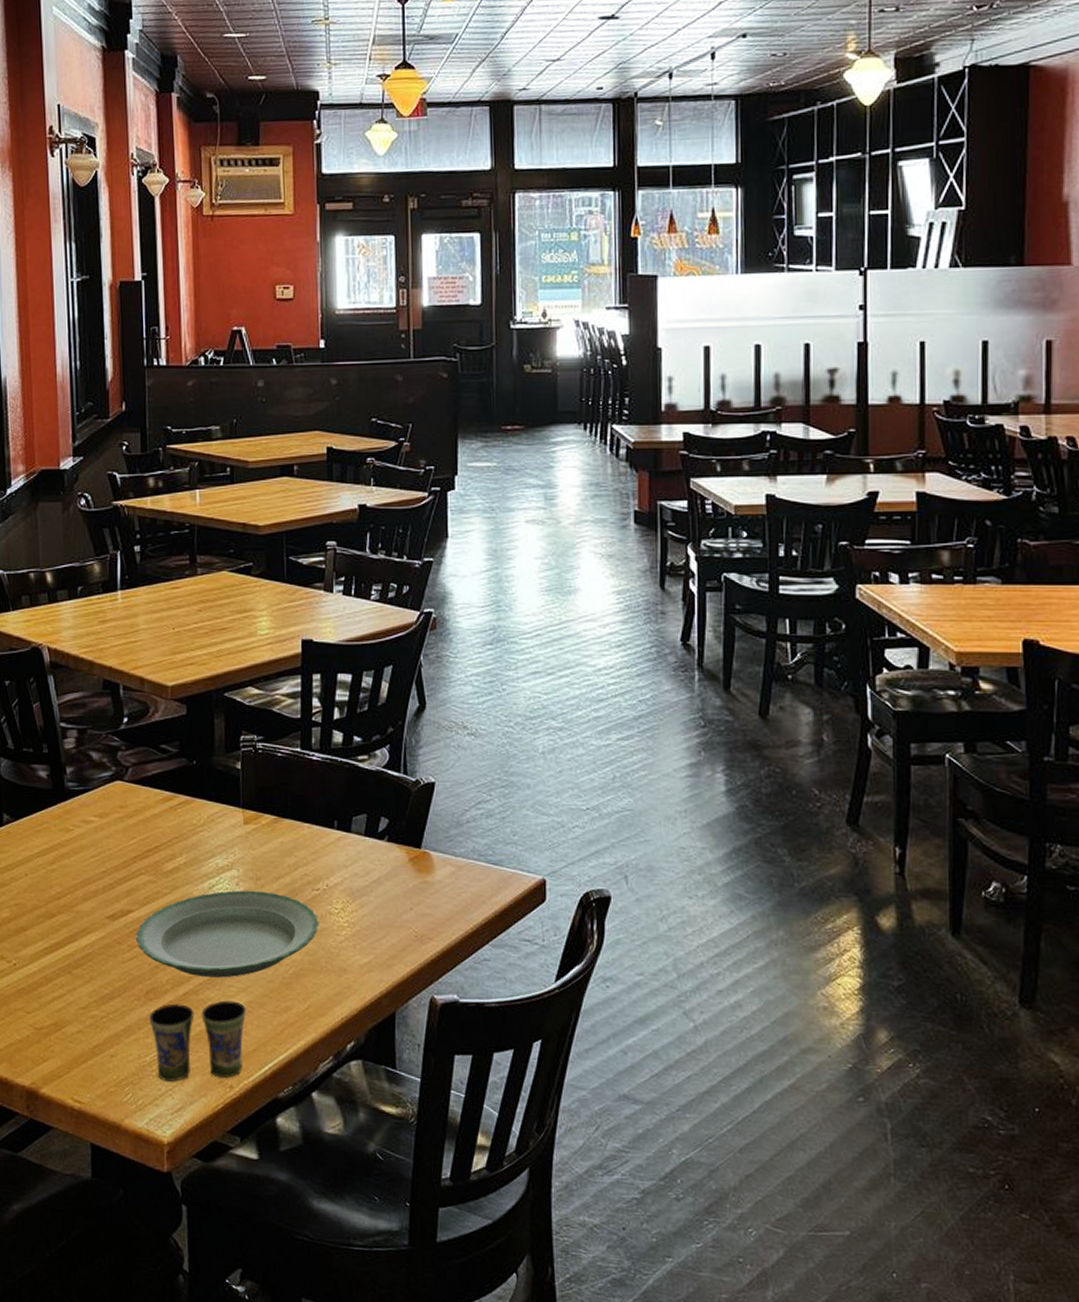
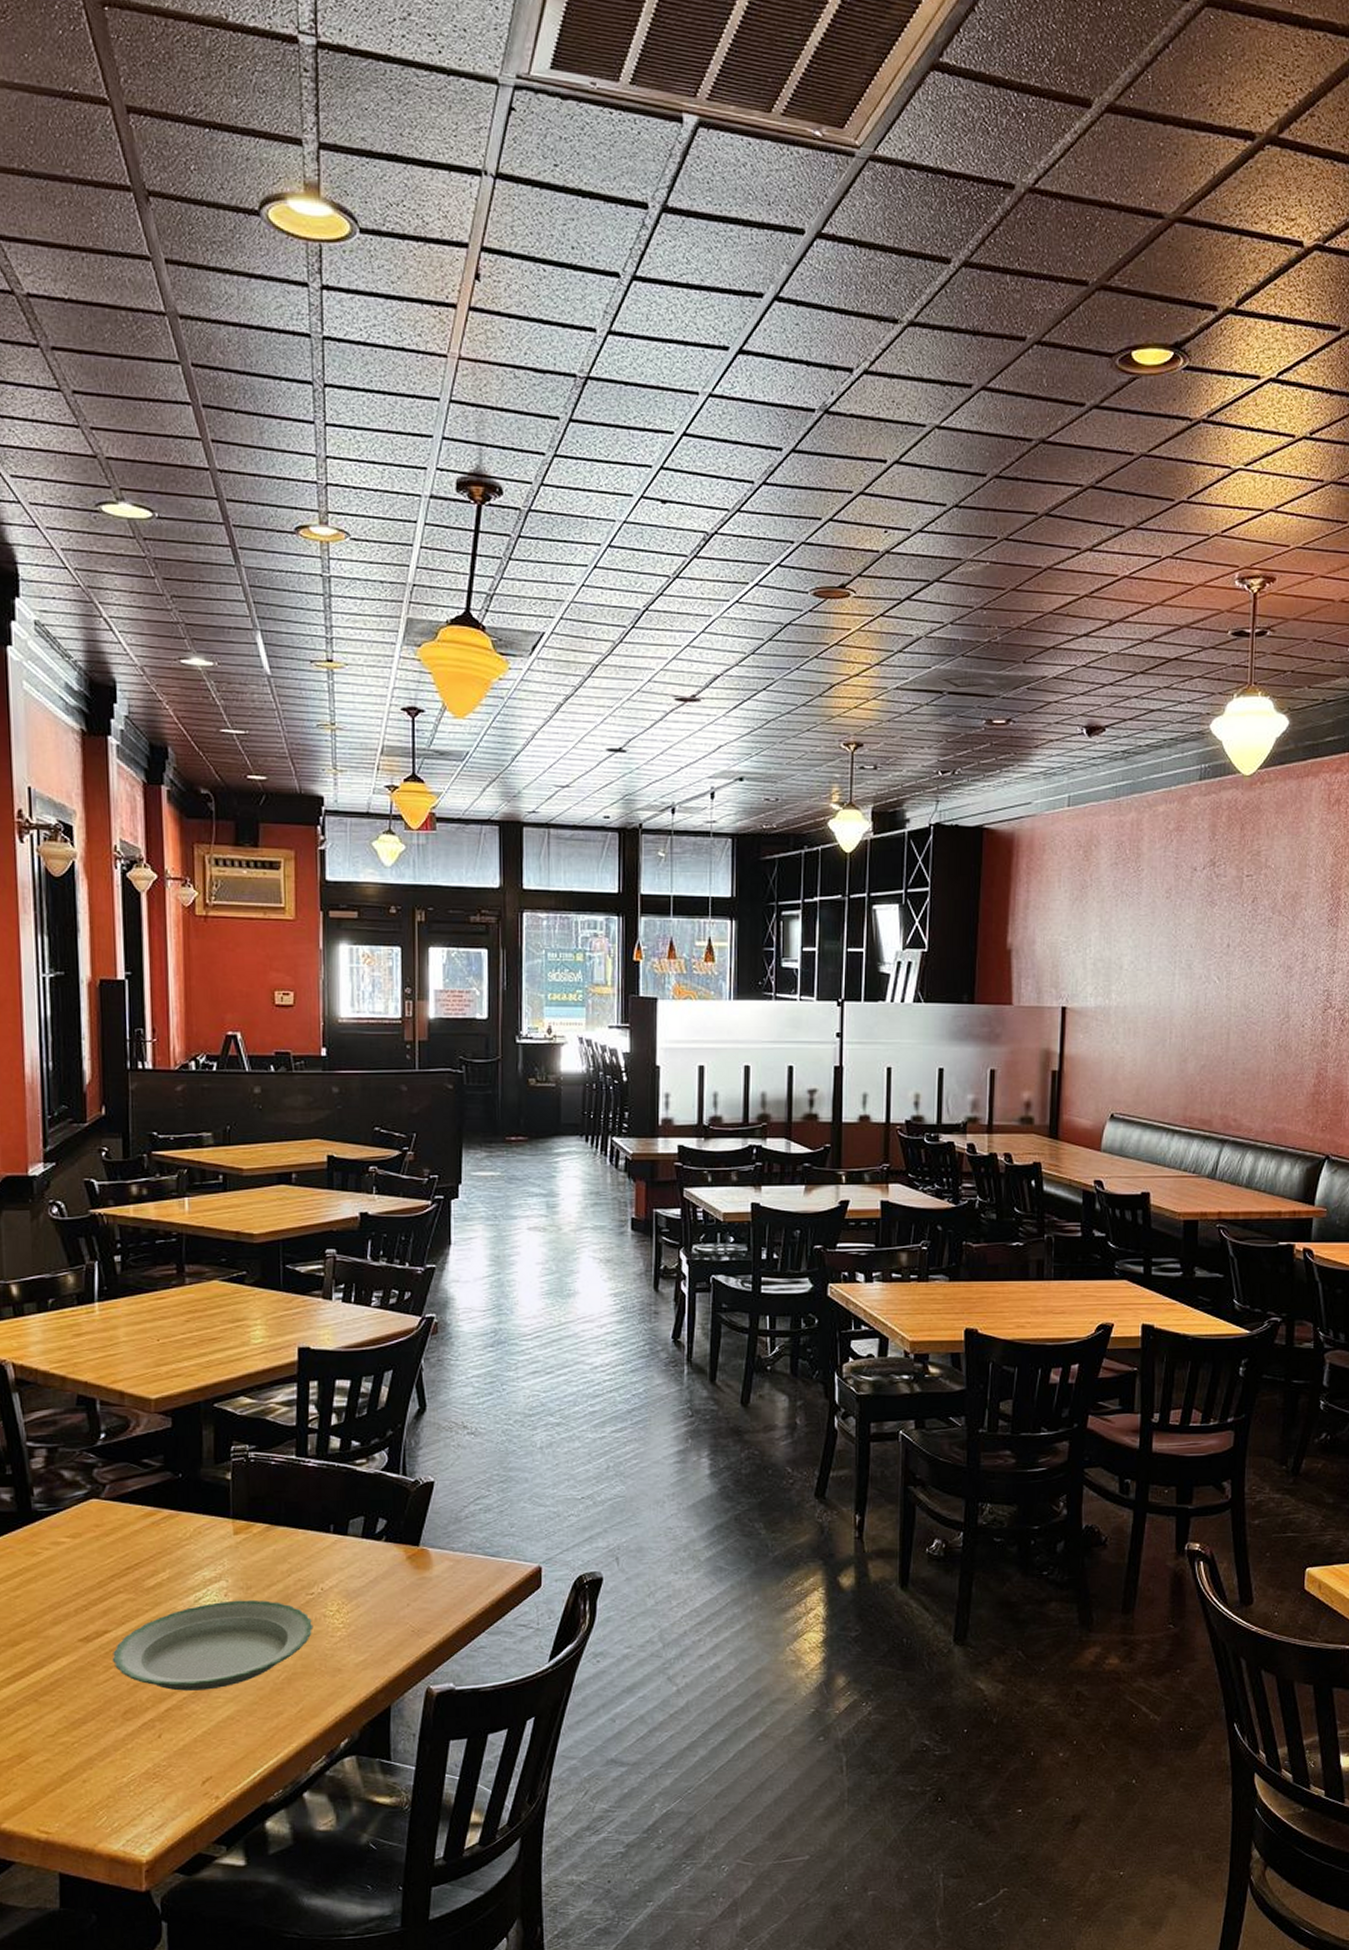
cup: present [149,1000,247,1082] -> none [127,1711,235,1800]

